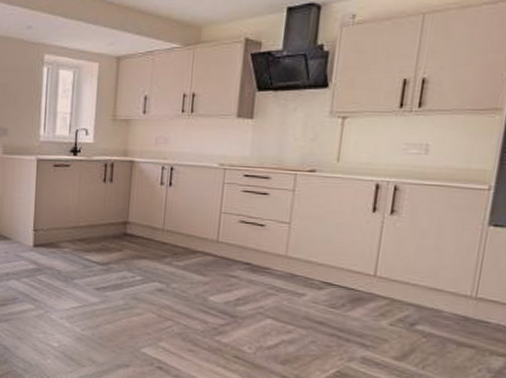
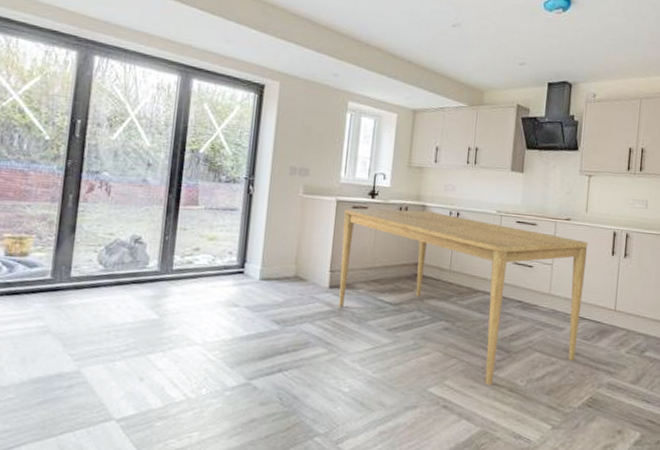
dining table: none [44,166,340,350] -> present [338,209,588,385]

